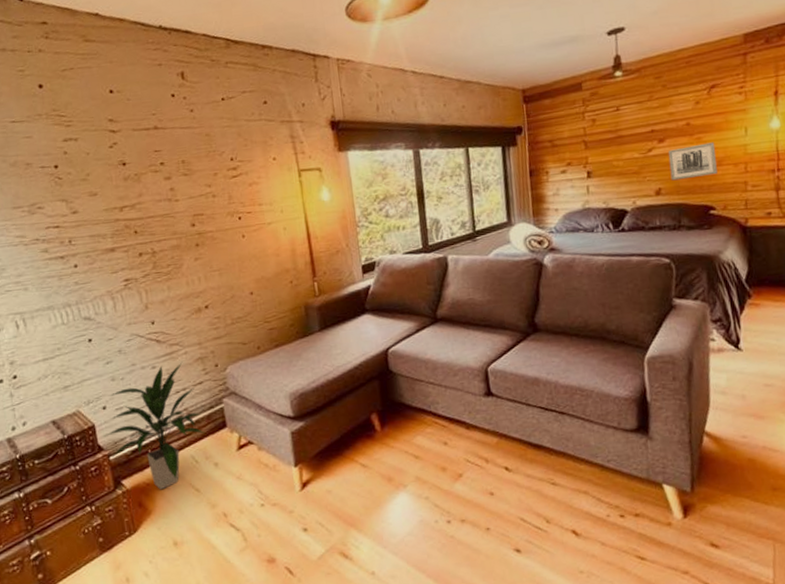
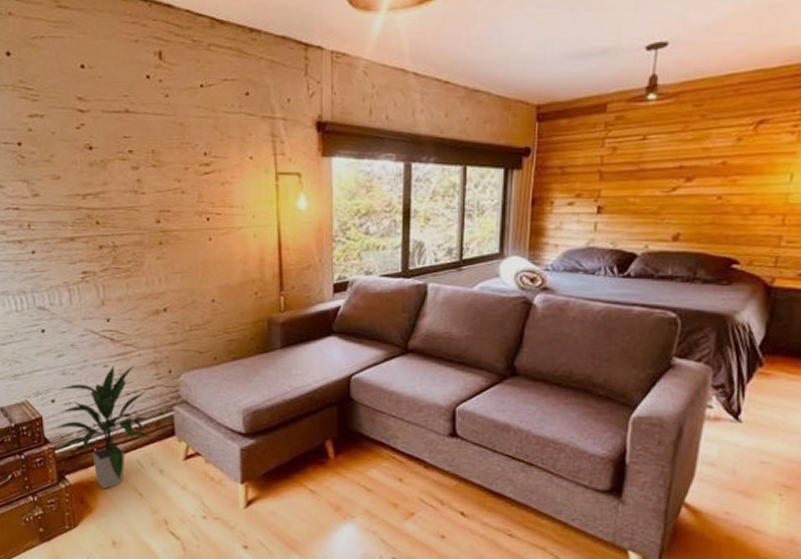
wall art: present [667,142,718,181] -> none [693,187,752,227]

